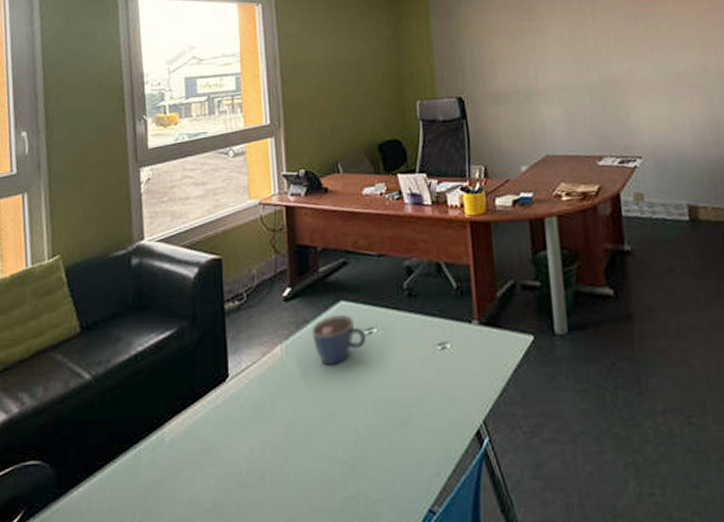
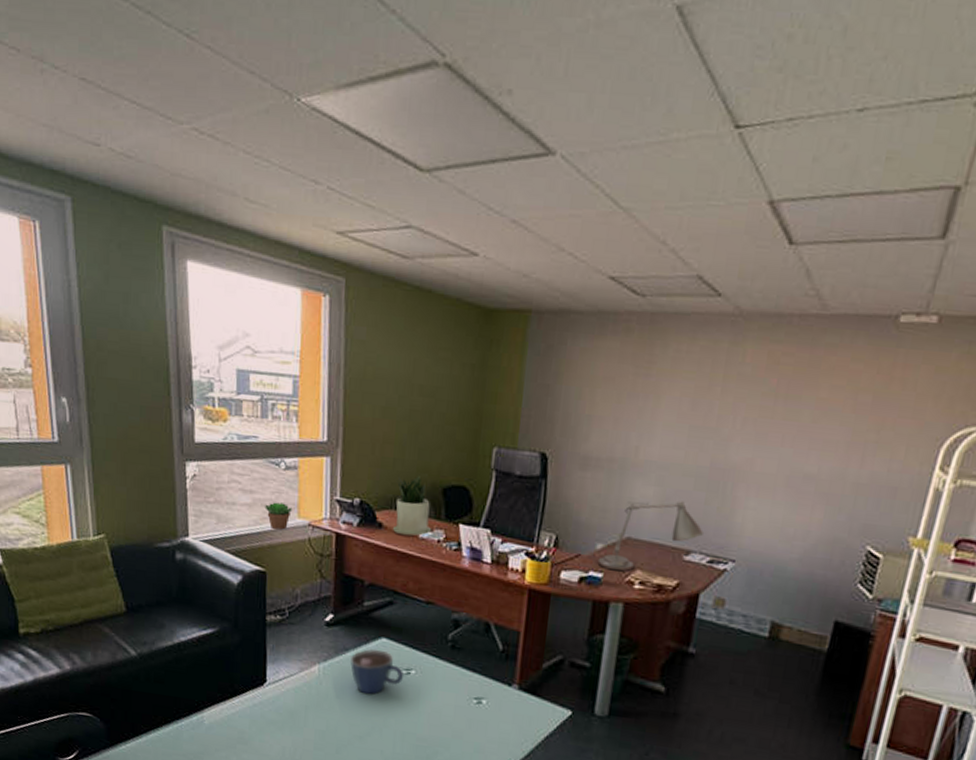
succulent plant: none [217,188,243,216] -> present [265,502,292,531]
planter: none [336,138,374,196] -> present [392,475,432,537]
desk lamp: none [525,114,609,189] -> present [597,501,703,572]

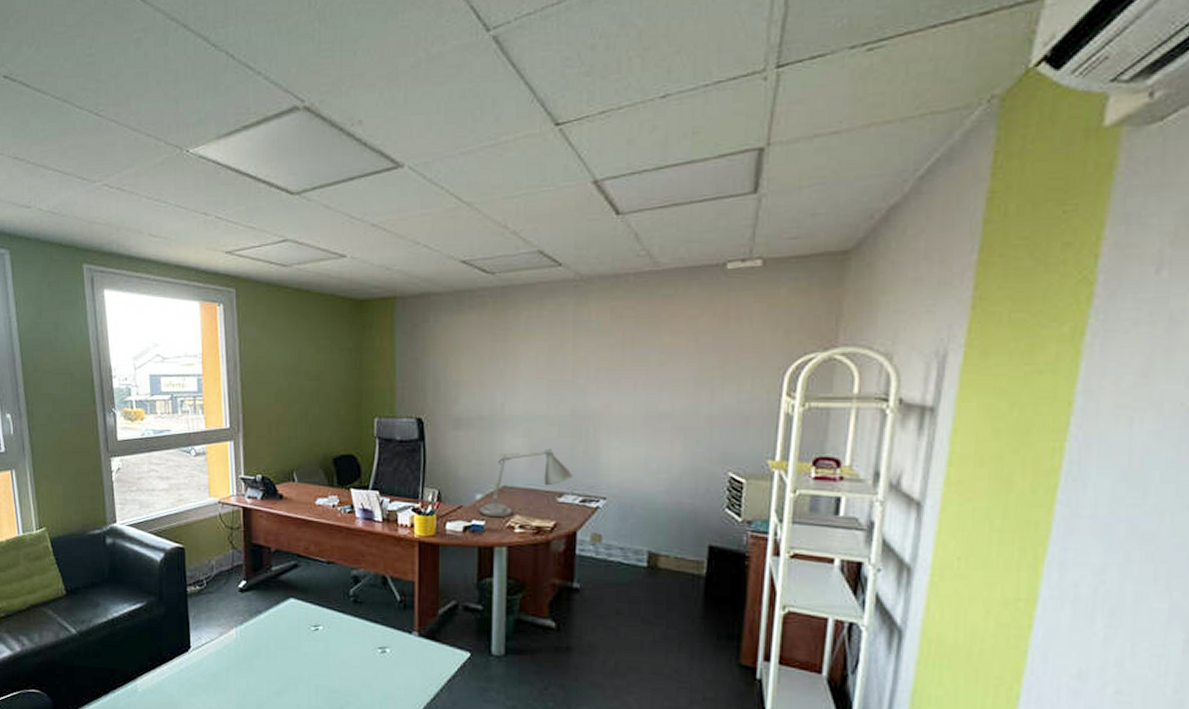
succulent plant: present [265,502,292,531] -> none [180,485,203,510]
cup: present [349,648,405,695] -> none [263,609,313,652]
planter: present [392,475,432,537] -> none [291,450,327,504]

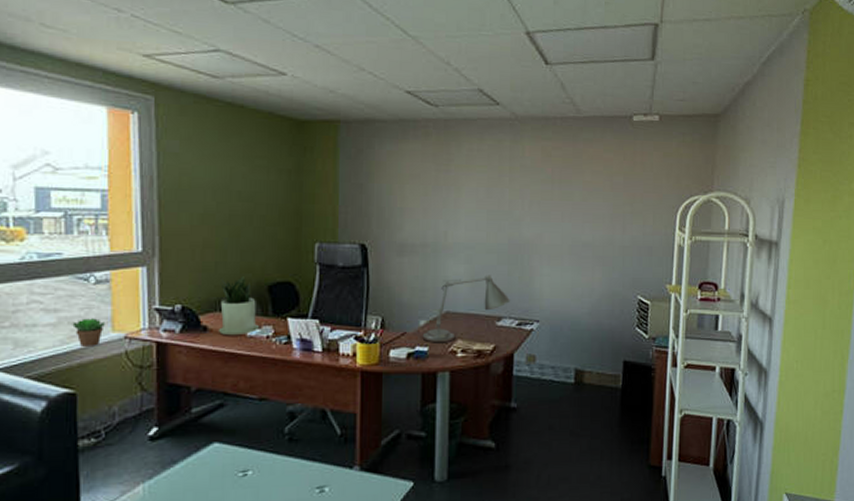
succulent plant: none [180,485,203,510] -> present [72,318,105,348]
planter: none [291,450,327,504] -> present [218,276,260,336]

